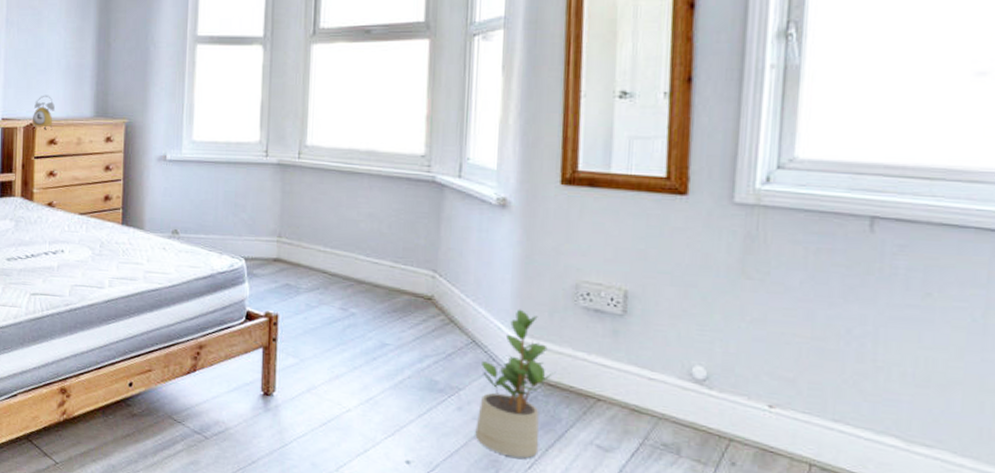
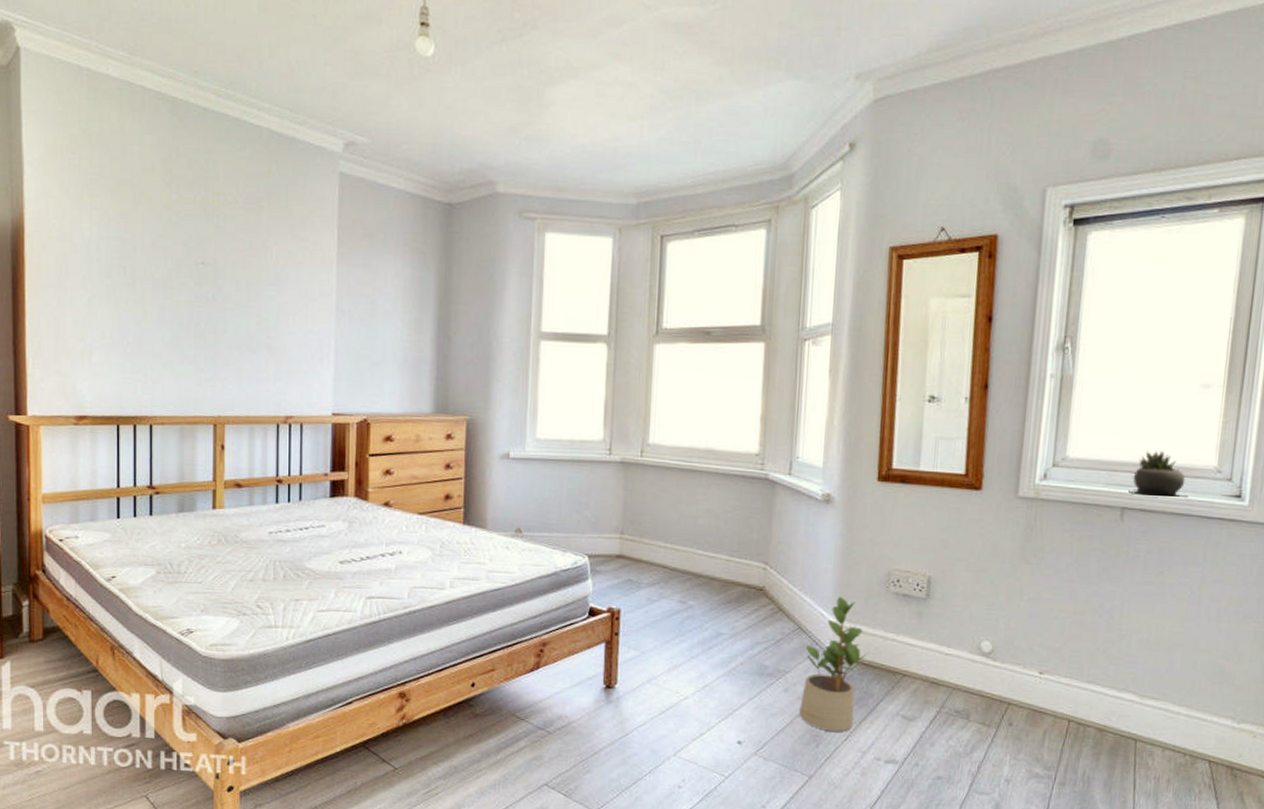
alarm clock: present [33,95,55,129] -> none [367,389,391,425]
succulent plant: none [879,150,962,207] -> present [1128,451,1188,498]

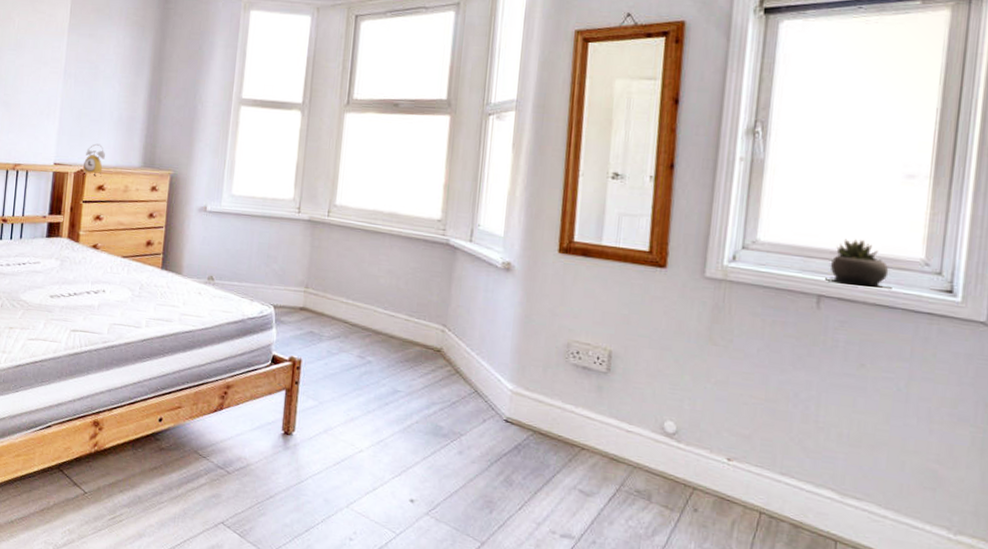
alarm clock: none [367,389,391,425] -> present [83,143,105,176]
potted plant: present [799,596,870,732] -> none [473,363,547,500]

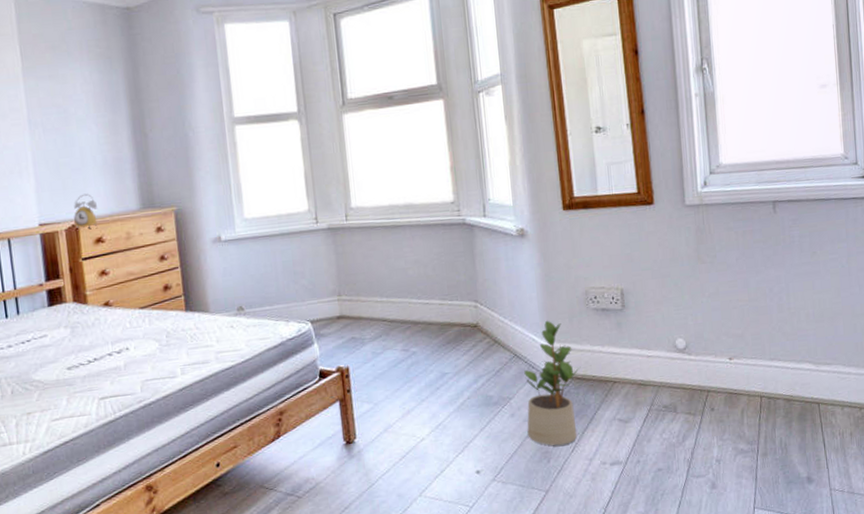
potted plant: none [473,363,547,500] -> present [524,320,581,446]
succulent plant: present [825,239,892,290] -> none [776,147,825,188]

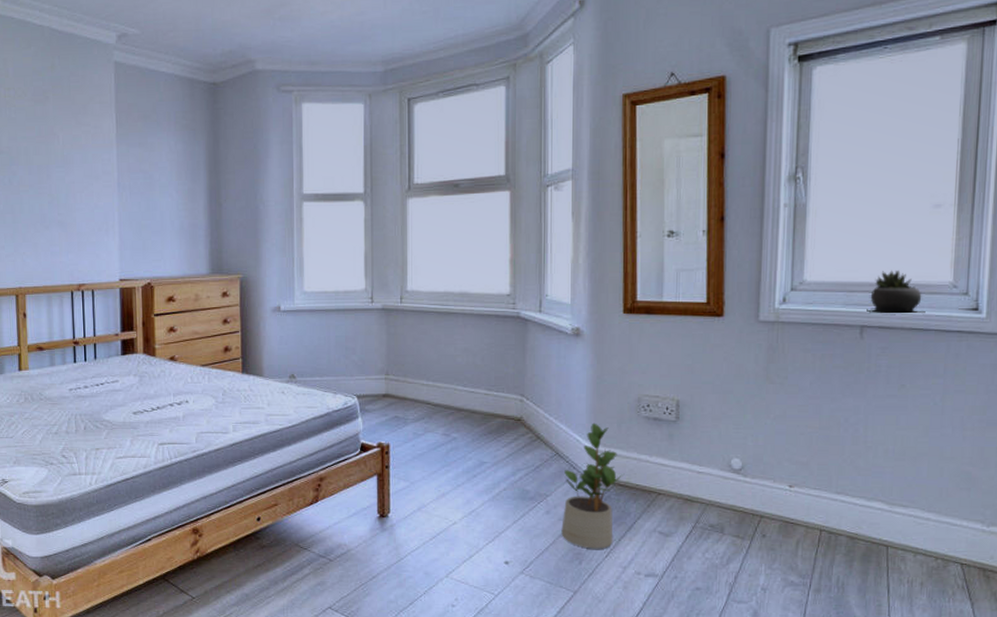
alarm clock: present [74,193,98,228] -> none [150,255,171,287]
succulent plant: none [776,147,825,188] -> present [866,270,926,314]

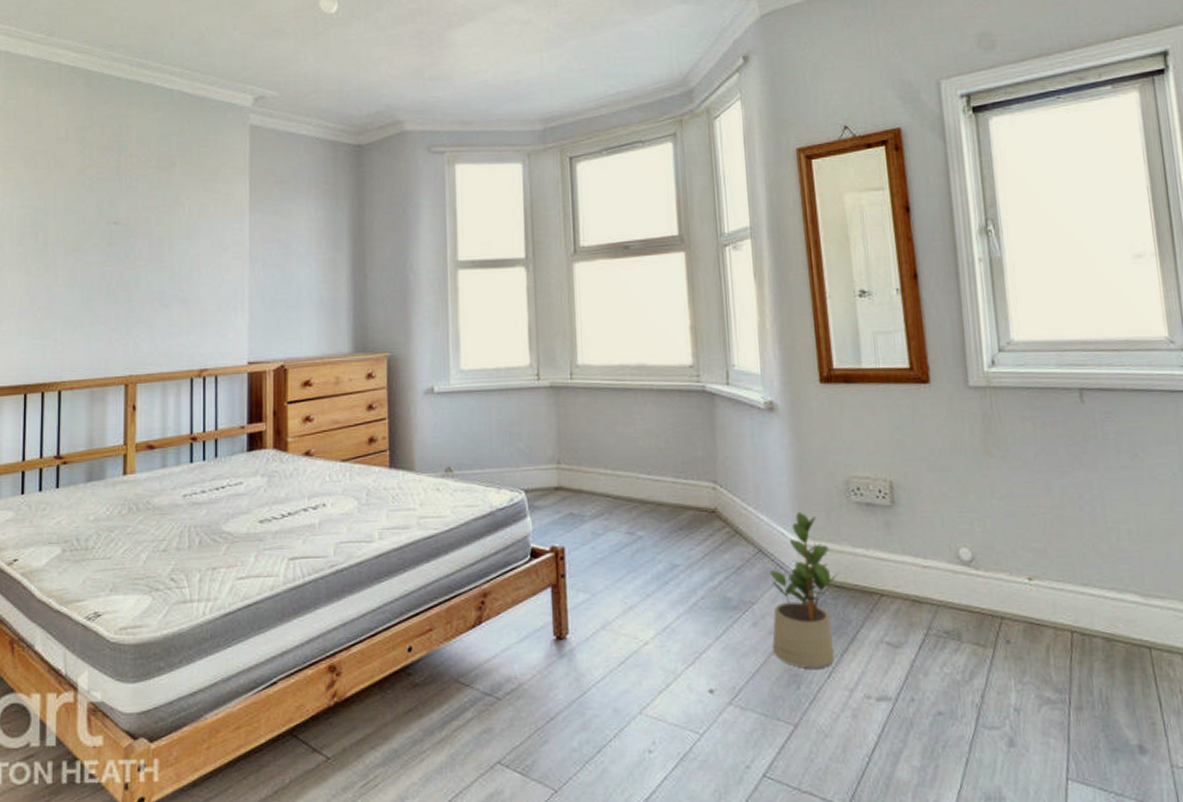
succulent plant: present [866,270,926,314] -> none [1083,326,1146,374]

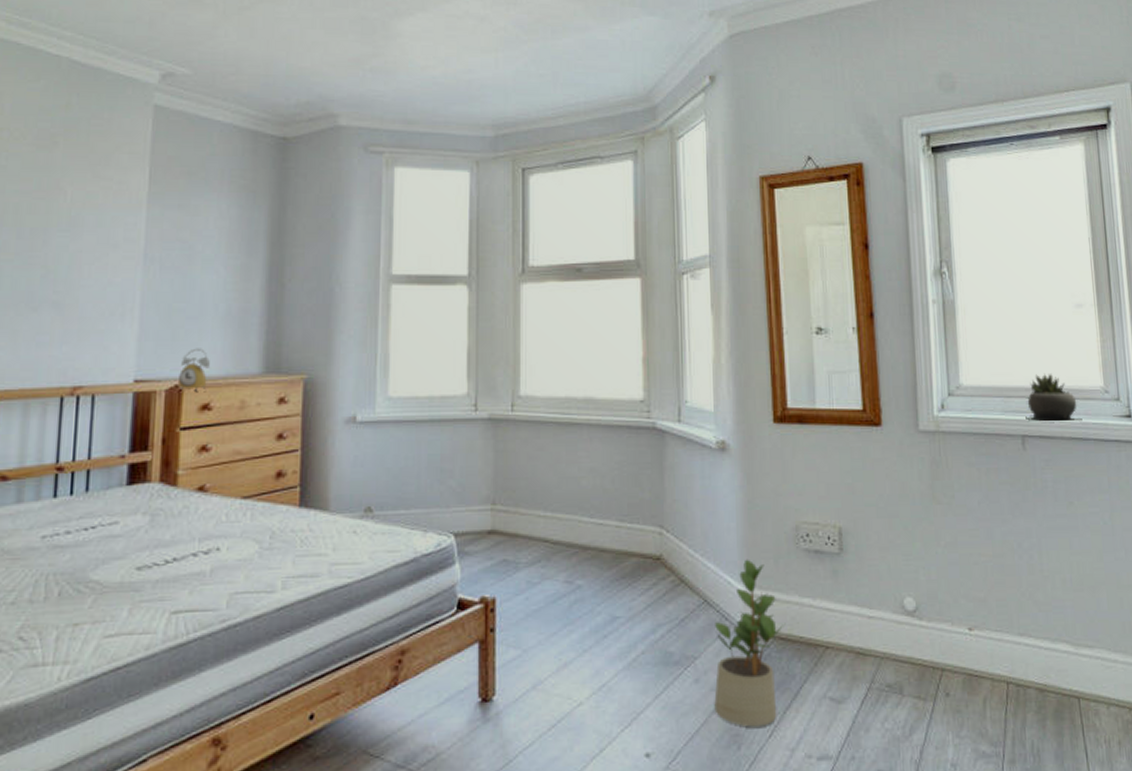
alarm clock: none [284,333,308,370] -> present [179,348,210,391]
succulent plant: none [1083,326,1146,374] -> present [1025,374,1083,422]

